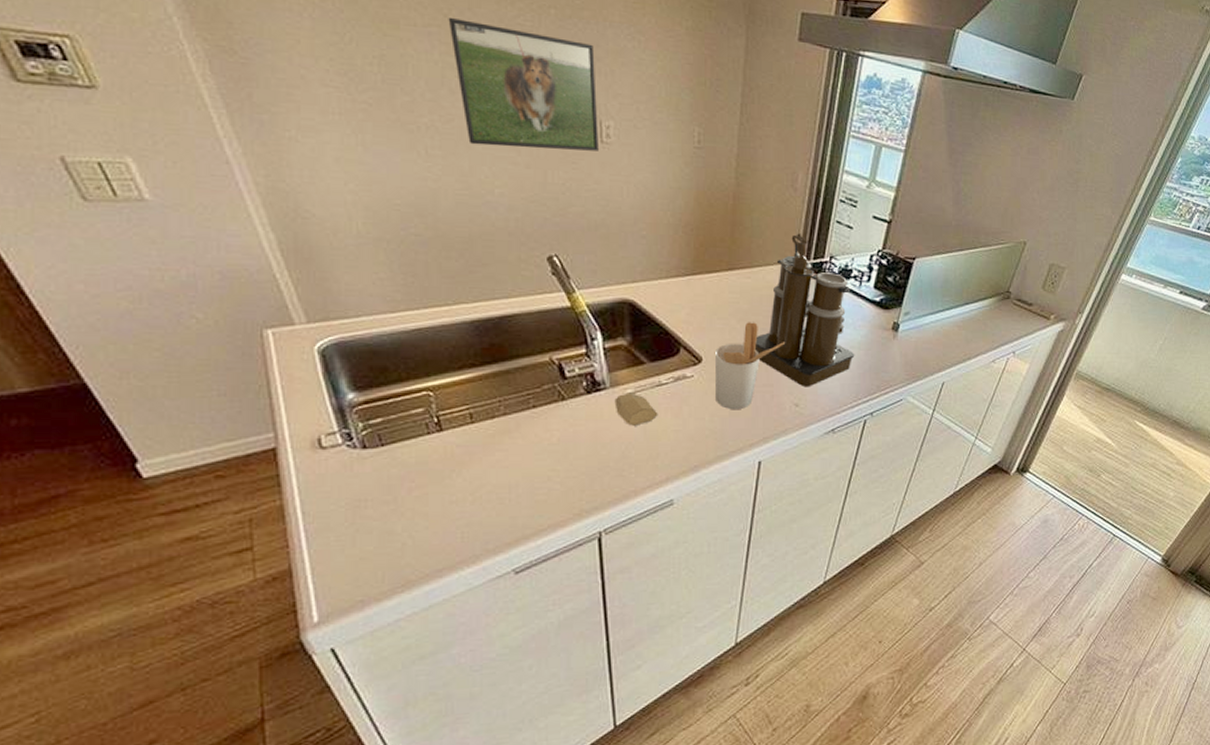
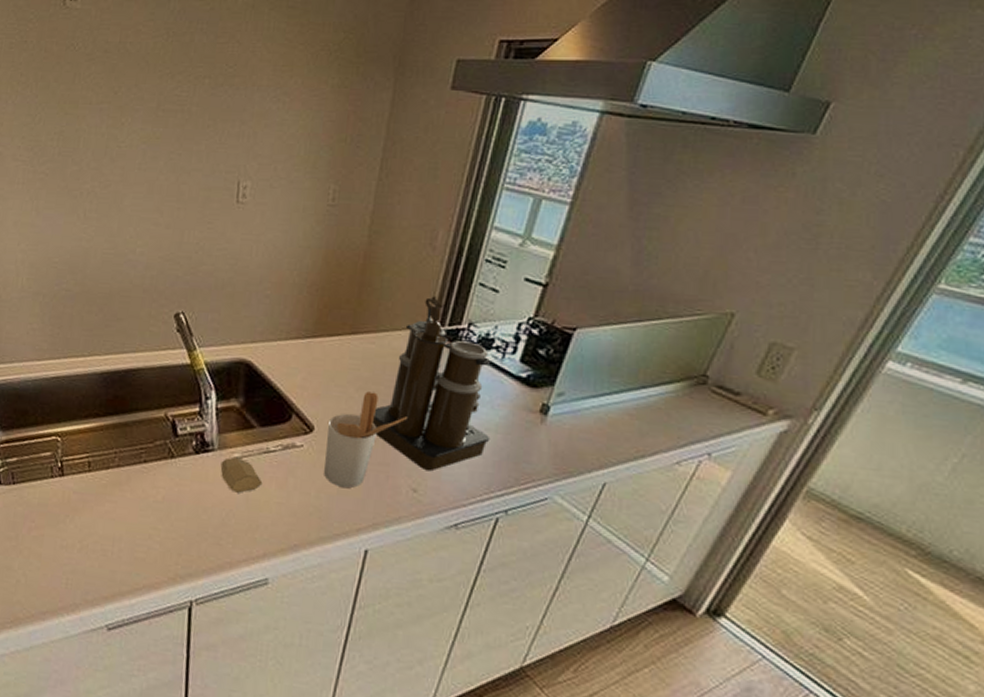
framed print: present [448,17,598,151] -> none [117,93,240,211]

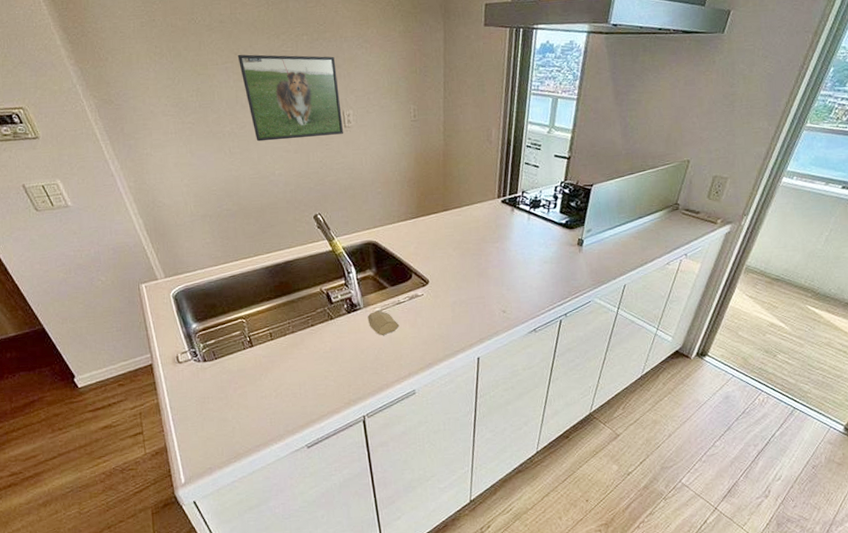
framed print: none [117,93,240,211] -> present [237,54,343,142]
utensil holder: present [324,391,407,488] -> none [438,249,491,319]
coffee maker: present [371,296,491,472] -> none [467,176,548,297]

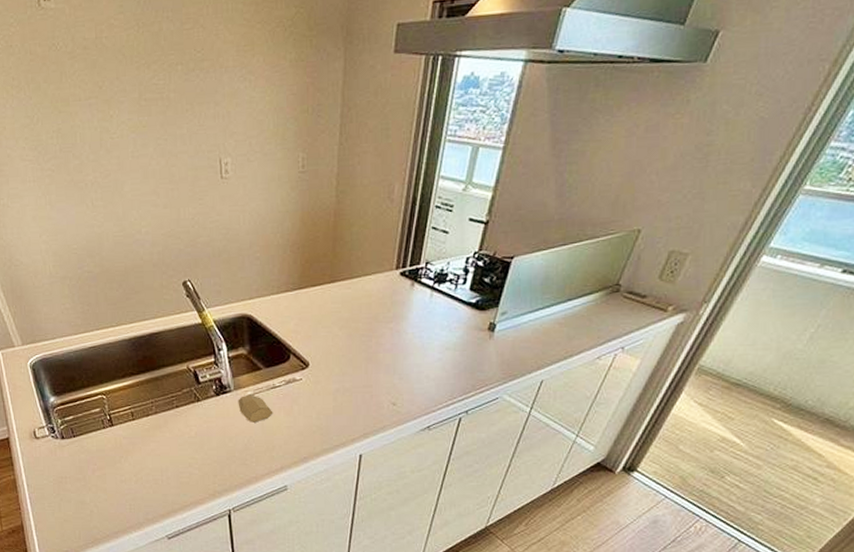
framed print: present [237,54,343,142] -> none [102,88,219,194]

